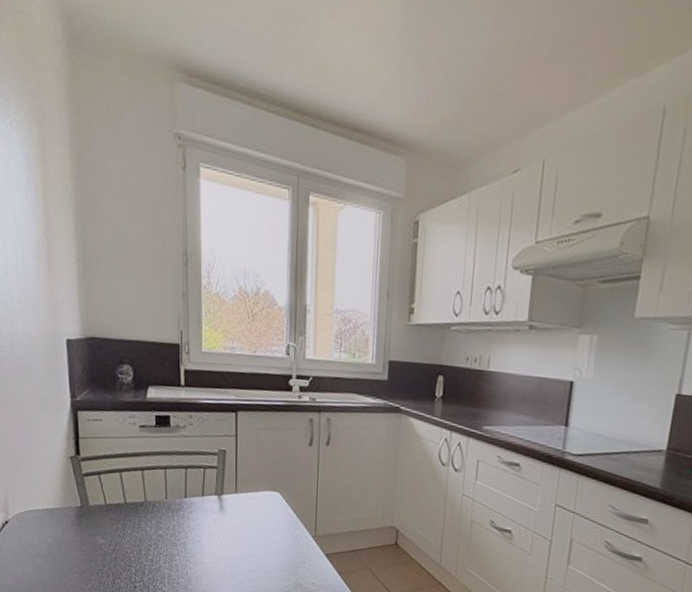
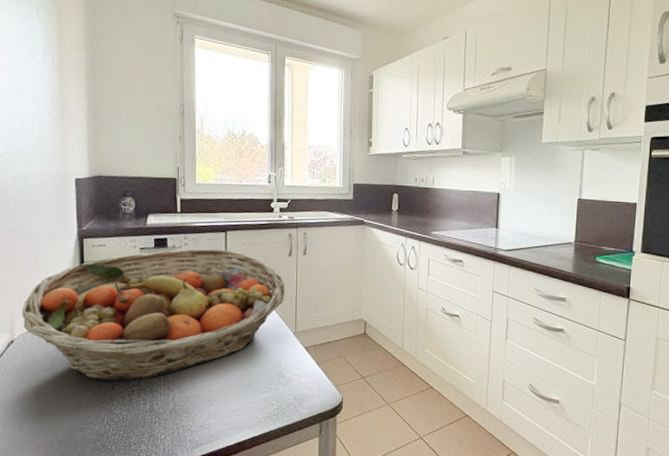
fruit basket: none [15,429,305,576] -> present [22,248,286,382]

